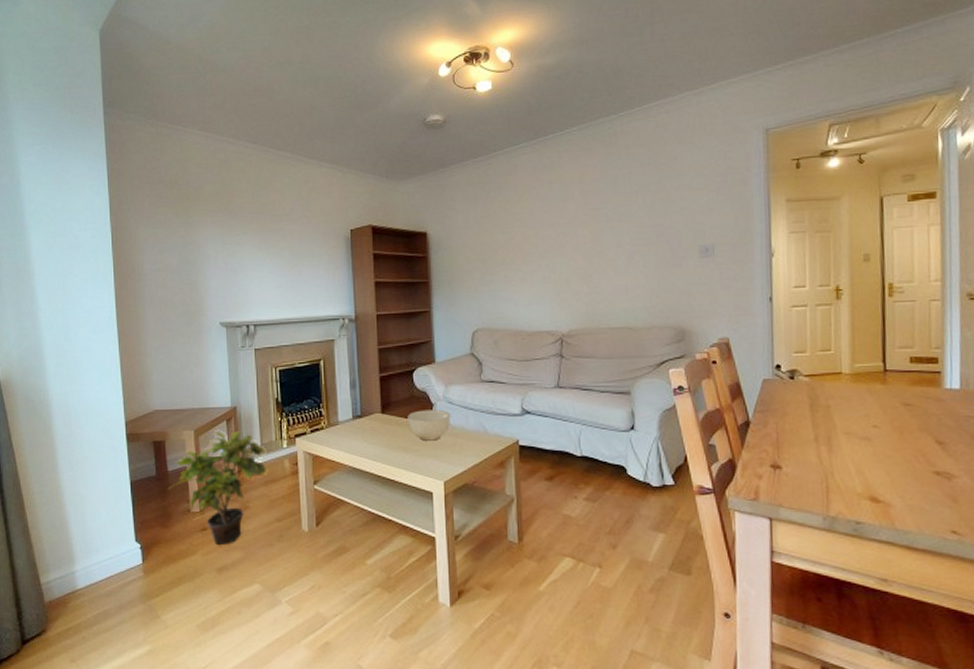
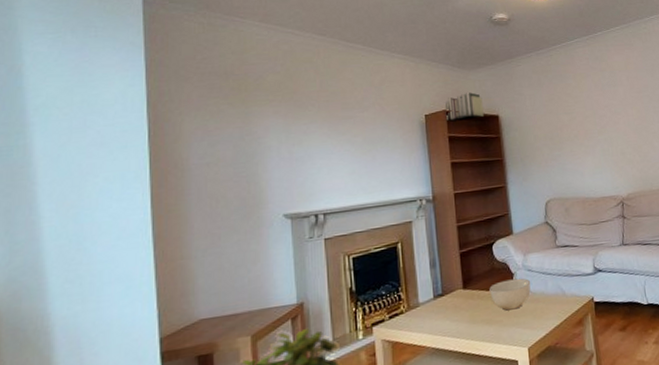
books: none [371,206,411,238] -> present [445,92,484,122]

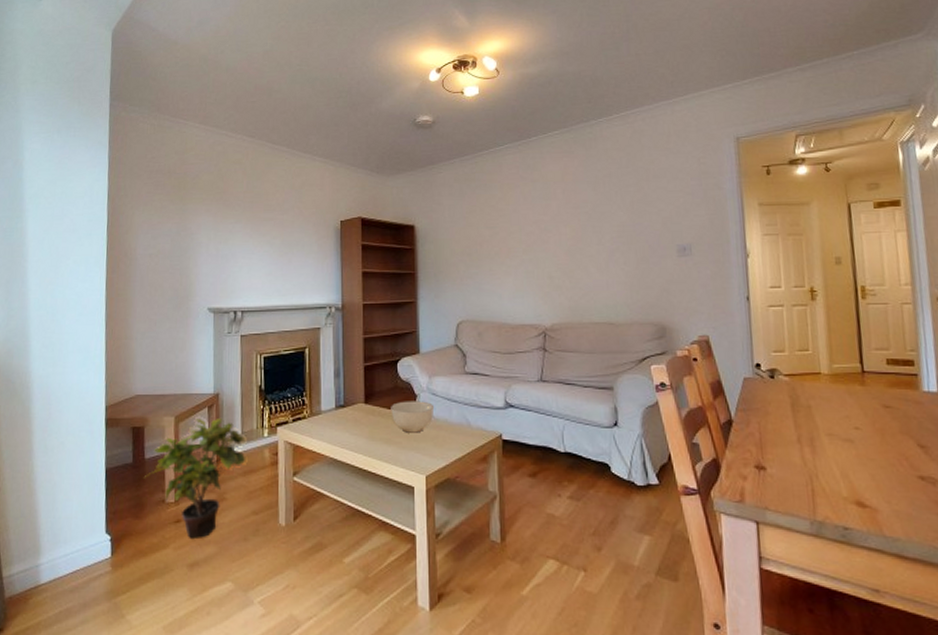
books: present [445,92,484,122] -> none [360,200,399,229]

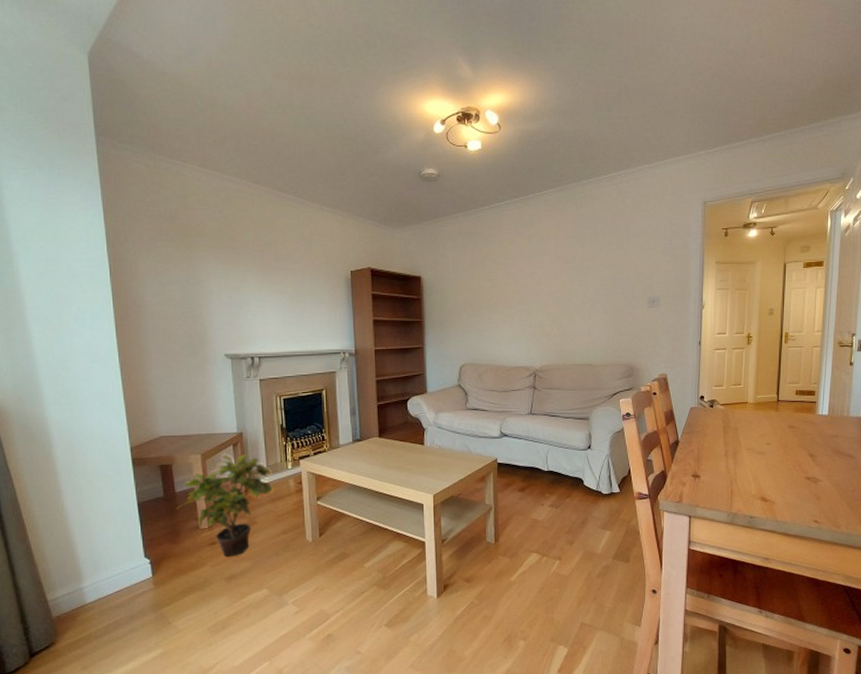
bowl: present [391,401,435,433] -> none [402,433,441,461]

